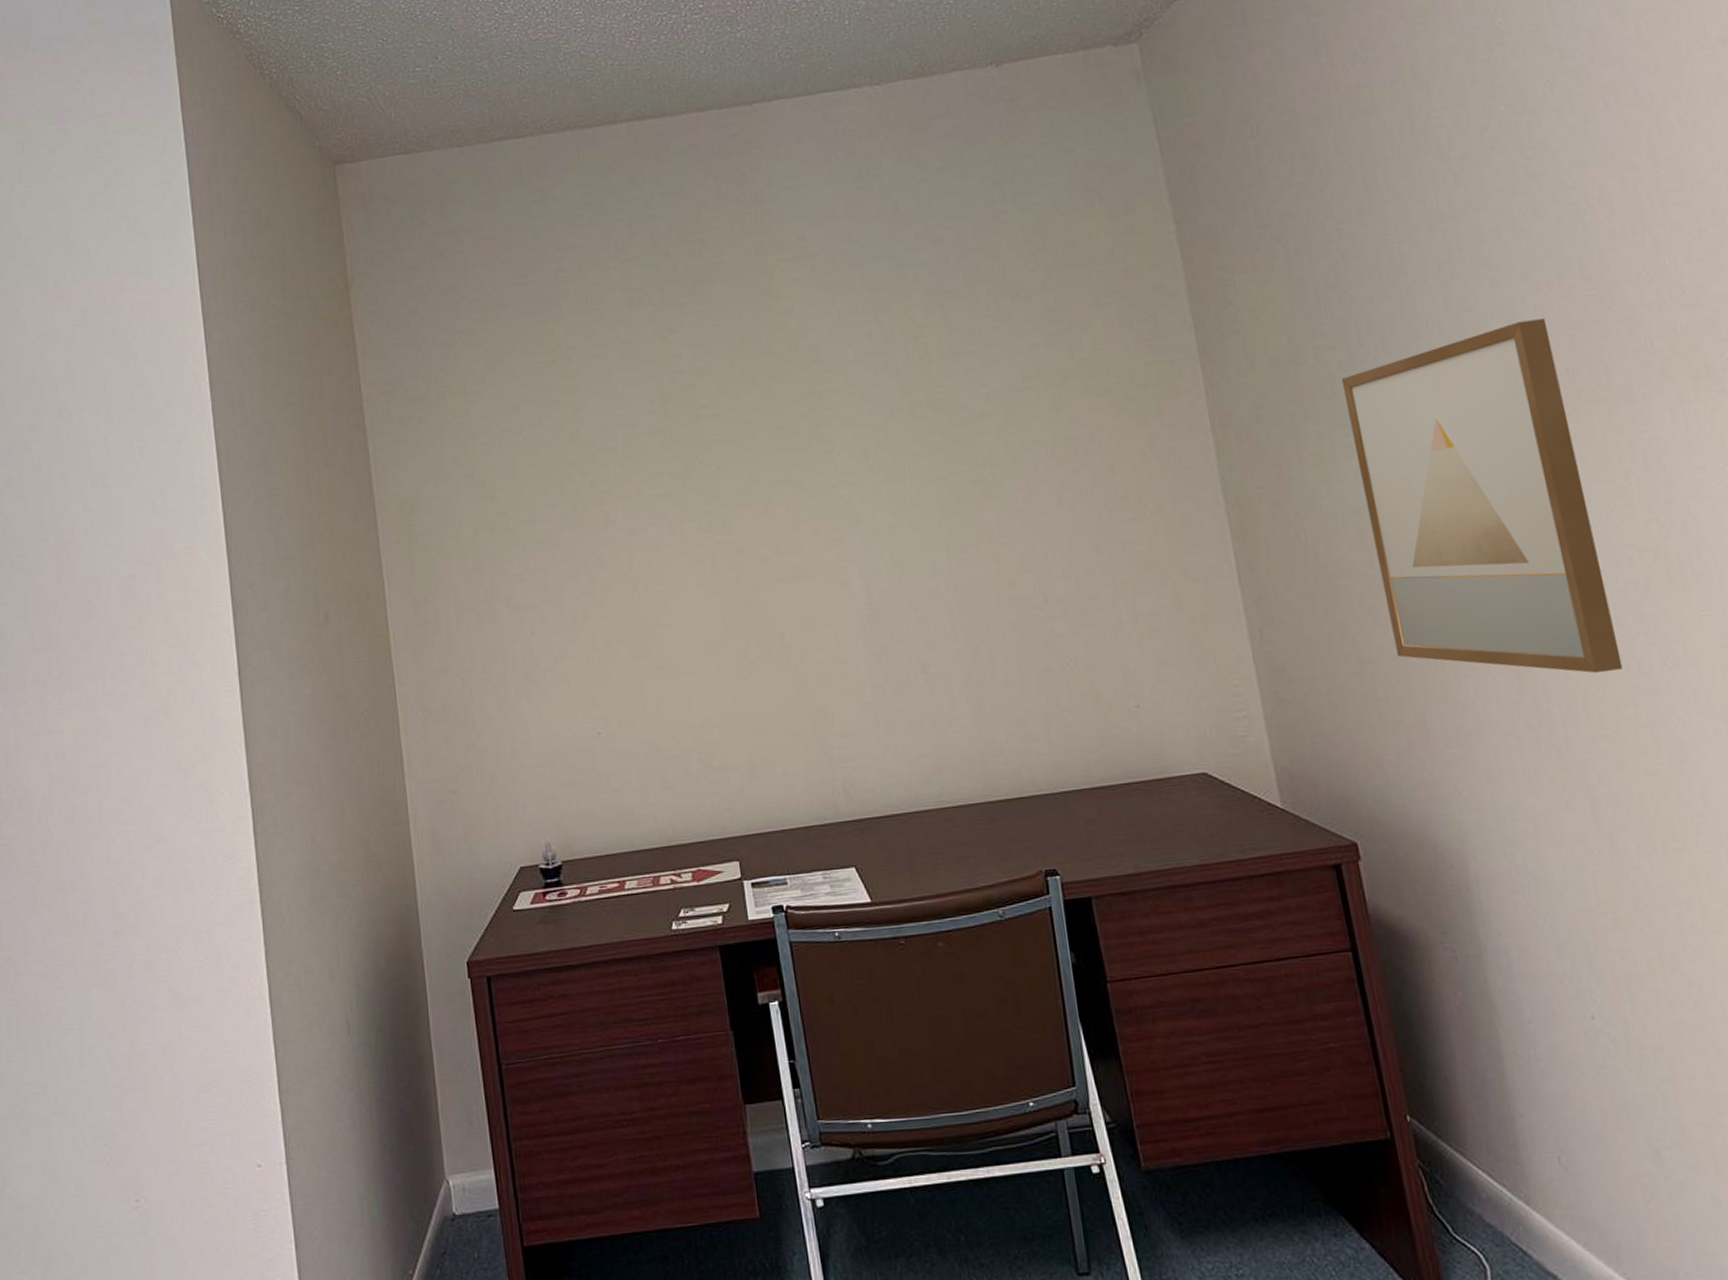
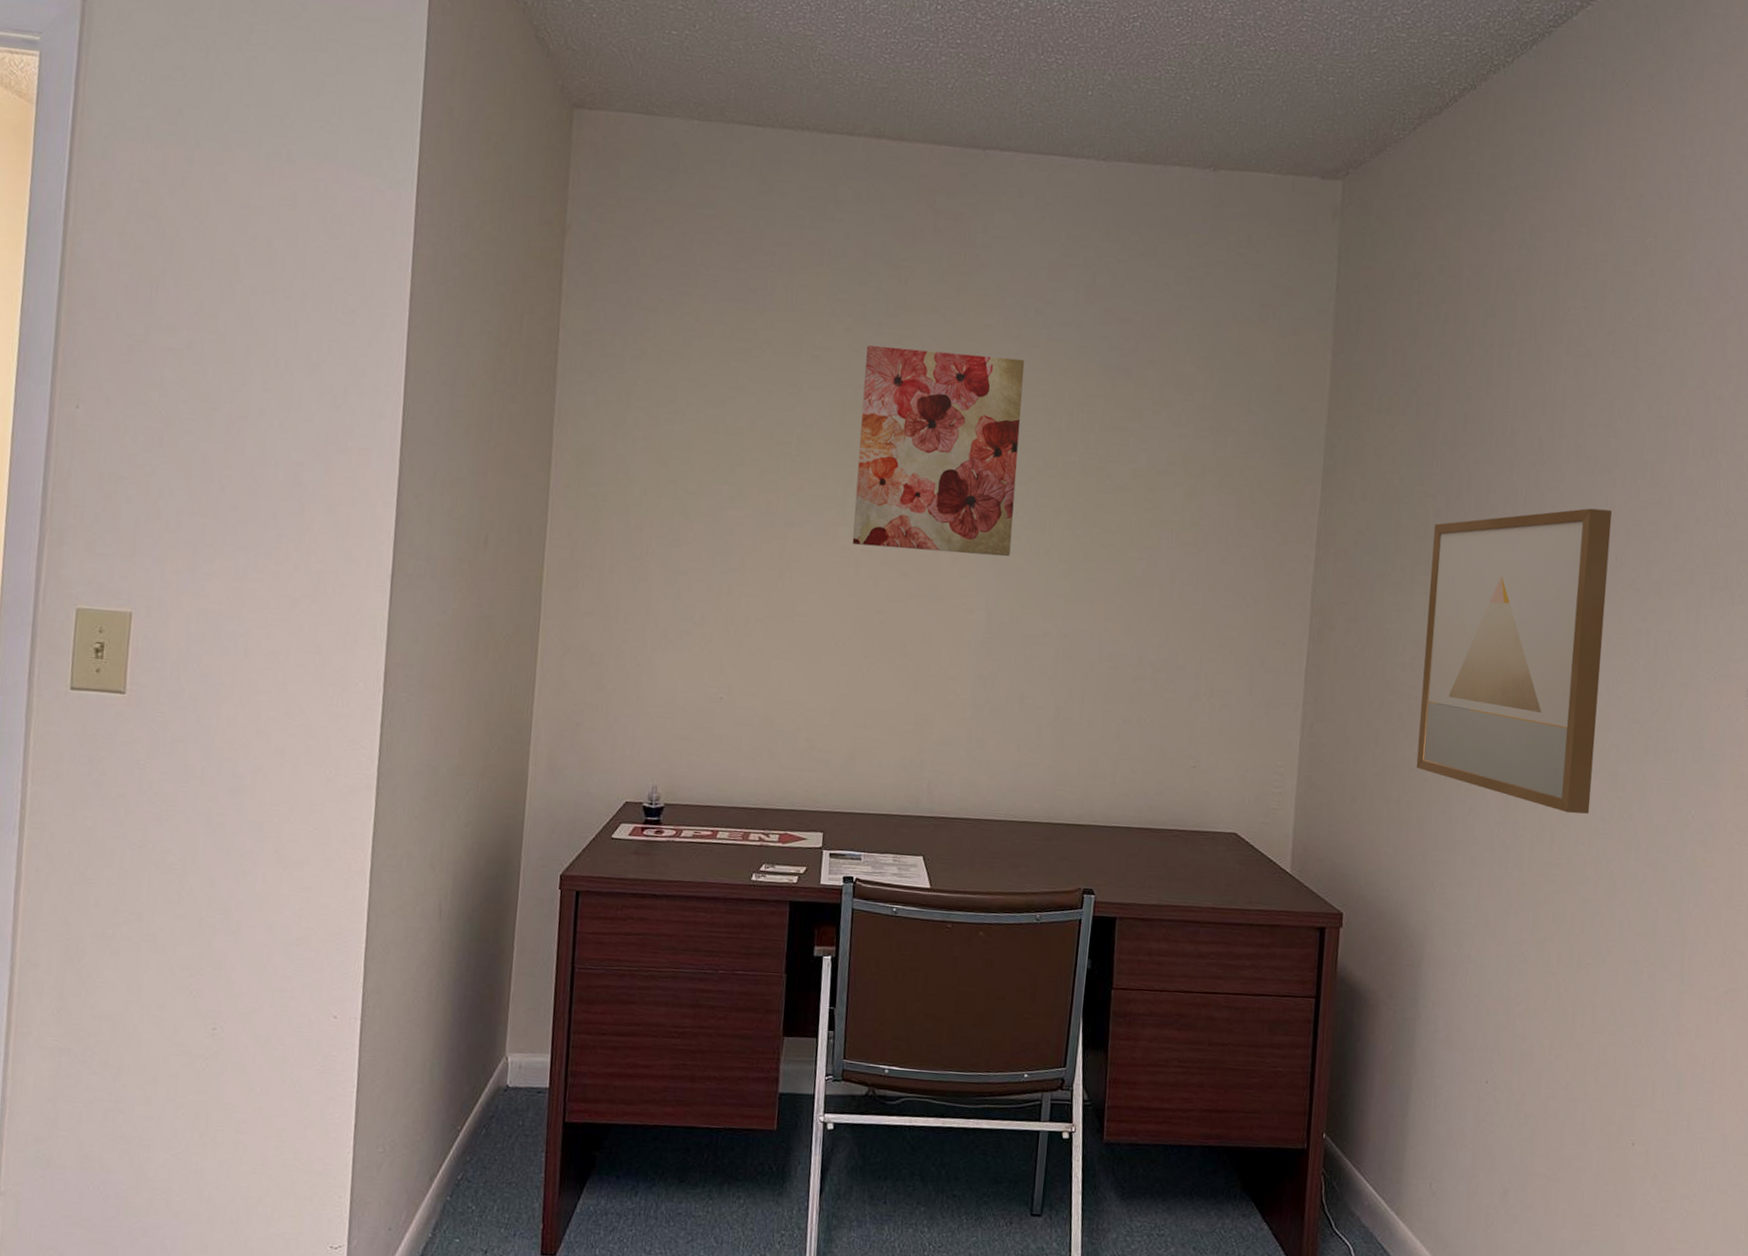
wall art: none [674,305,874,540] -> present [852,345,1025,557]

